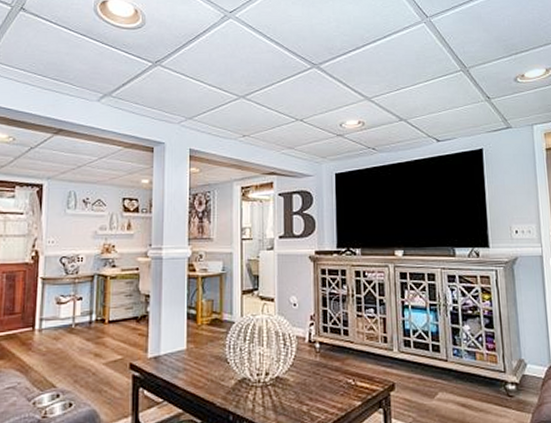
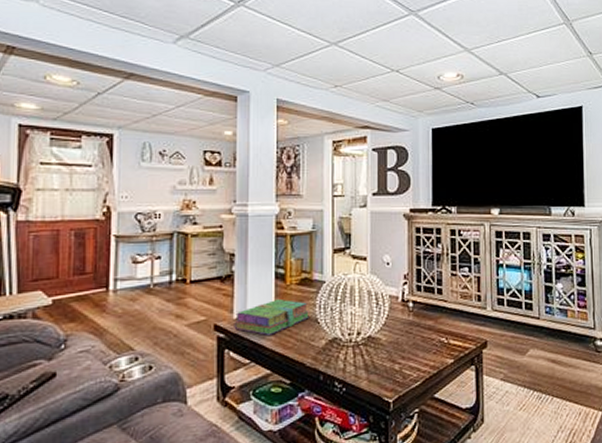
stack of books: none [148,338,219,375] -> present [234,298,309,335]

